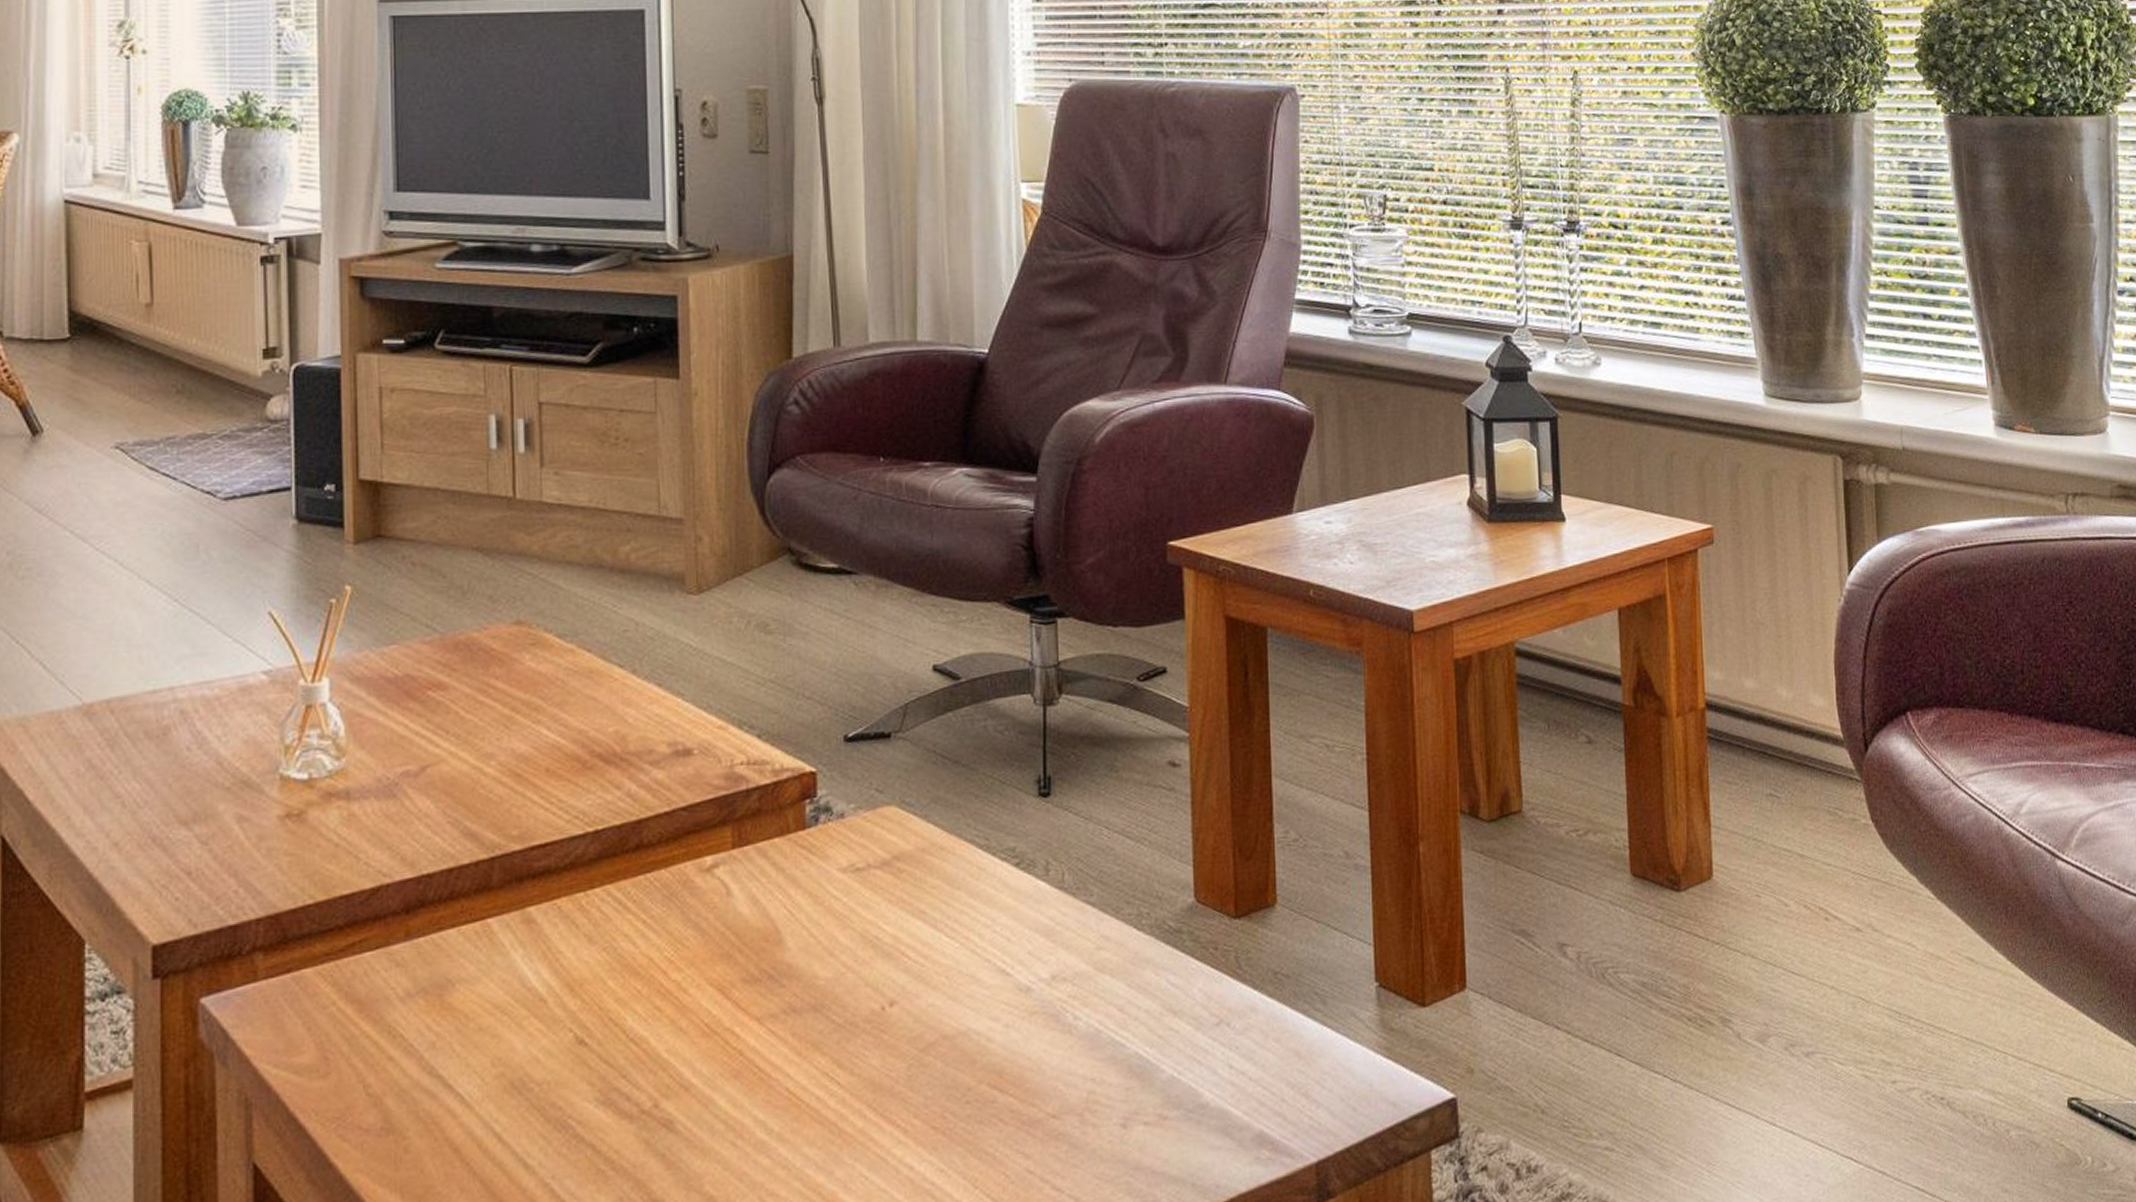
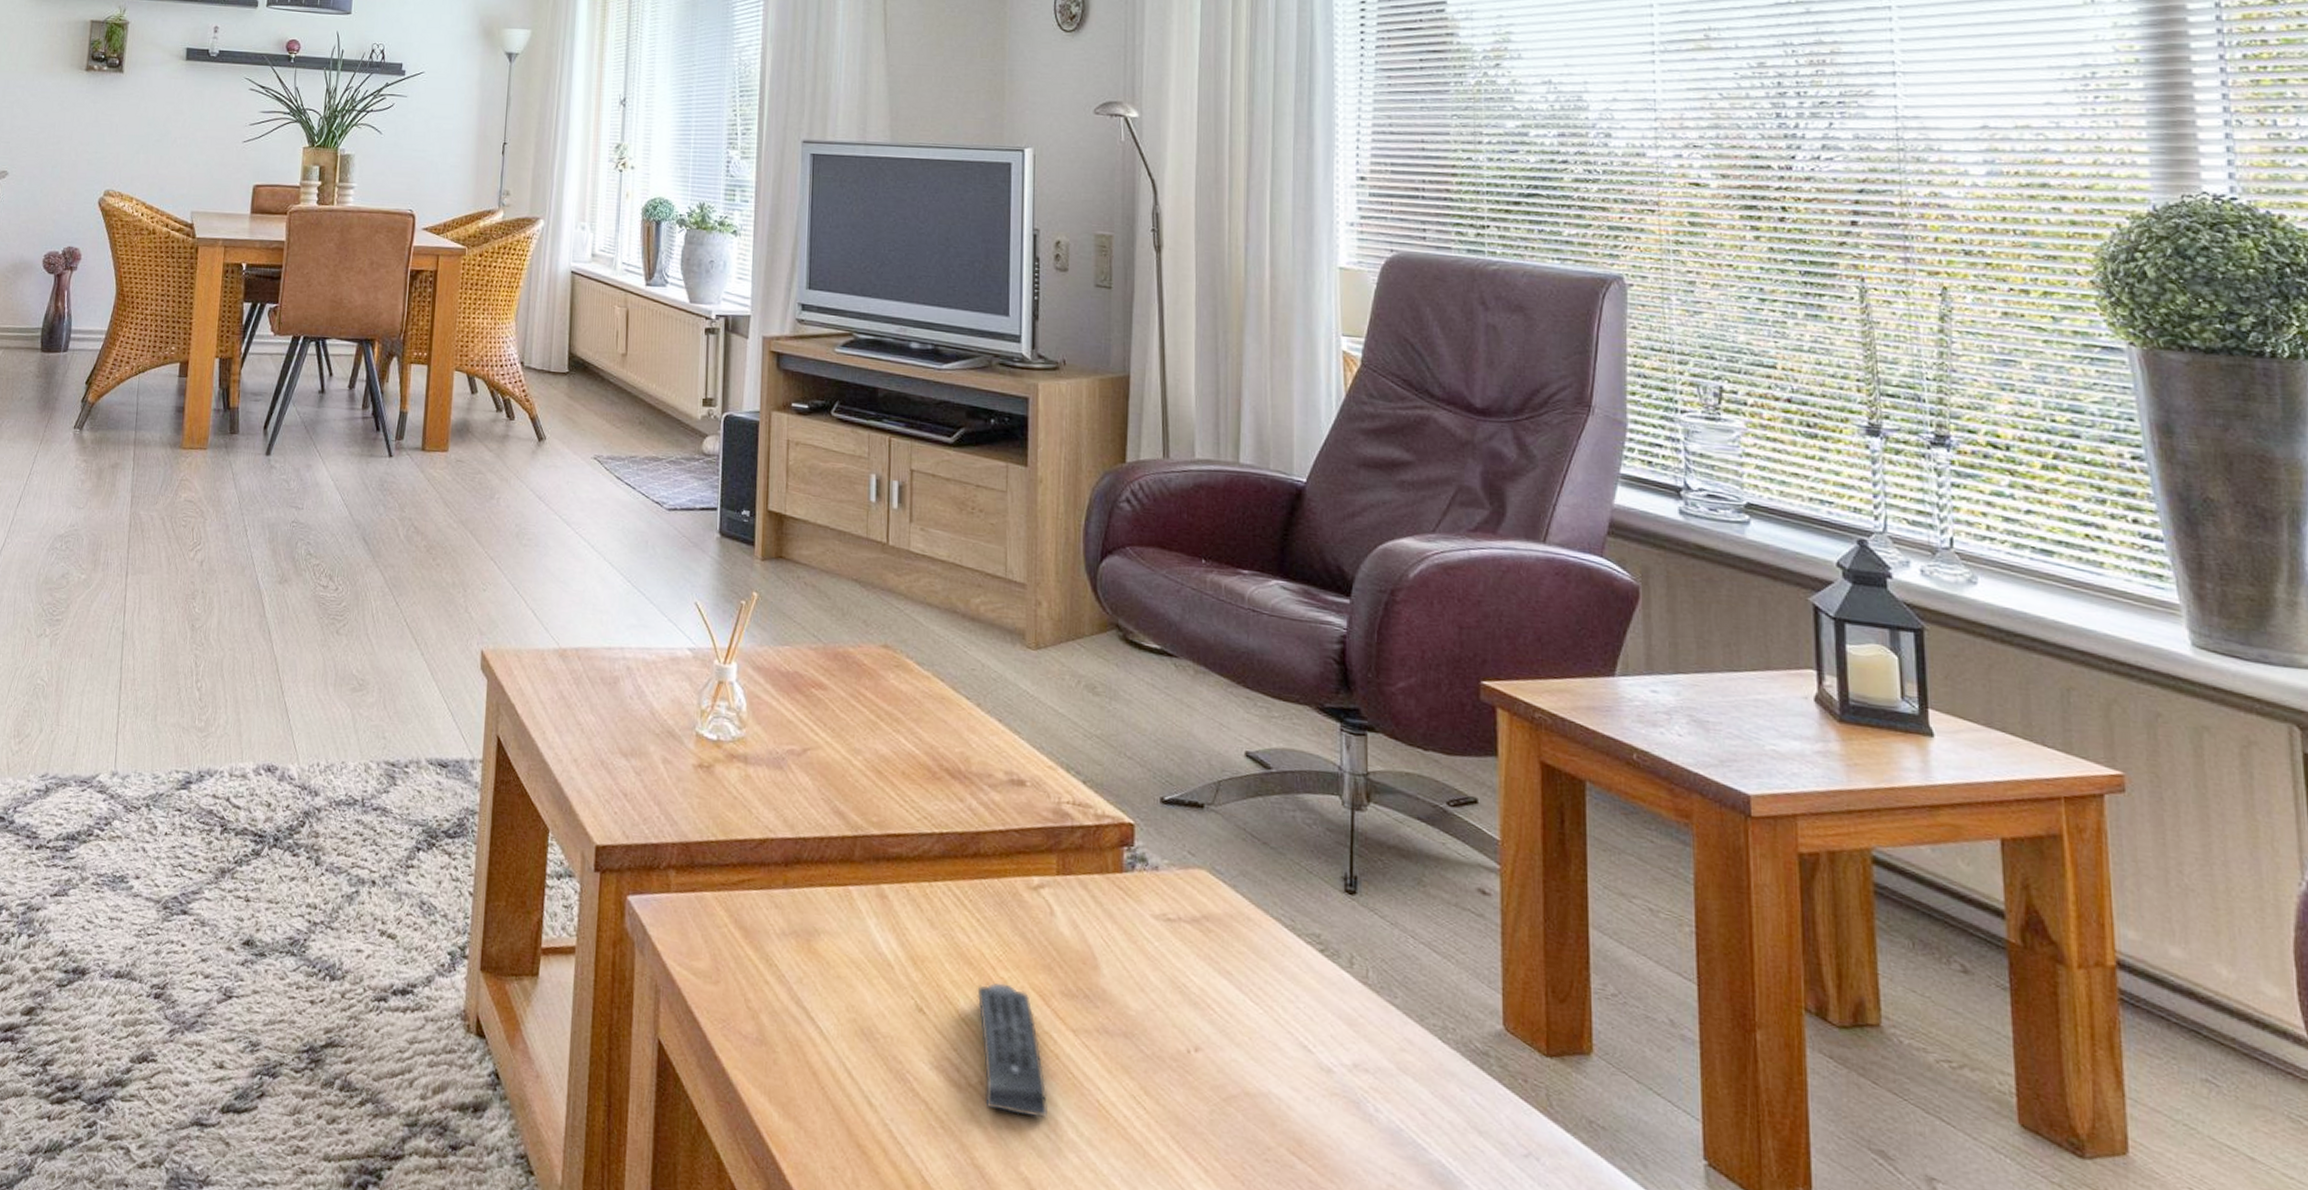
remote control: none [646,986,733,1133] -> present [977,982,1049,1118]

